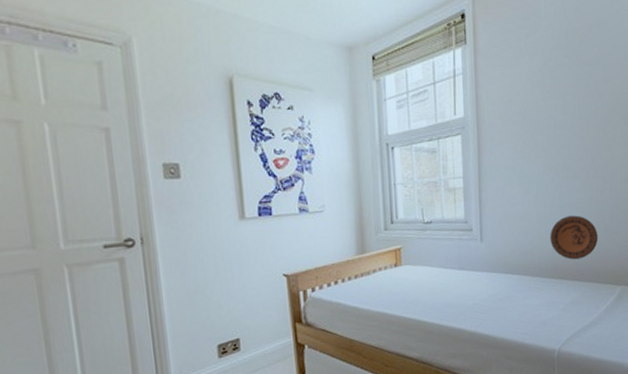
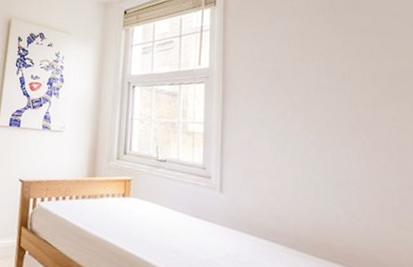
decorative plate: present [550,215,598,260] -> none [310,186,382,242]

